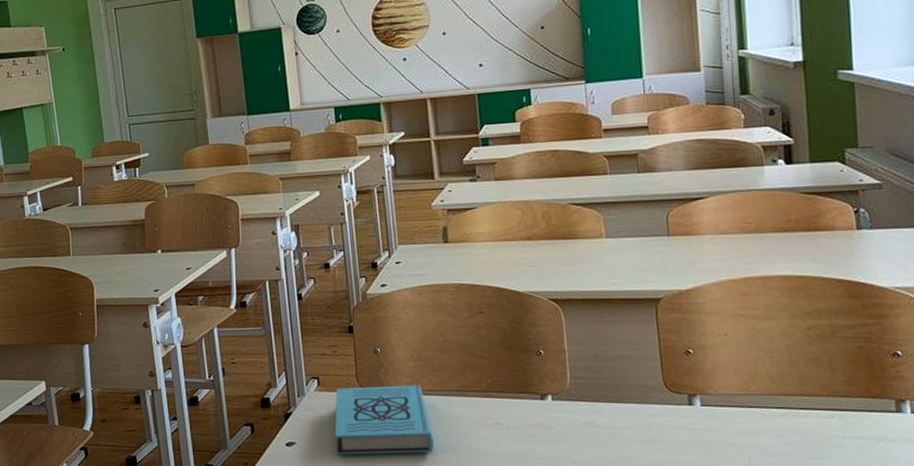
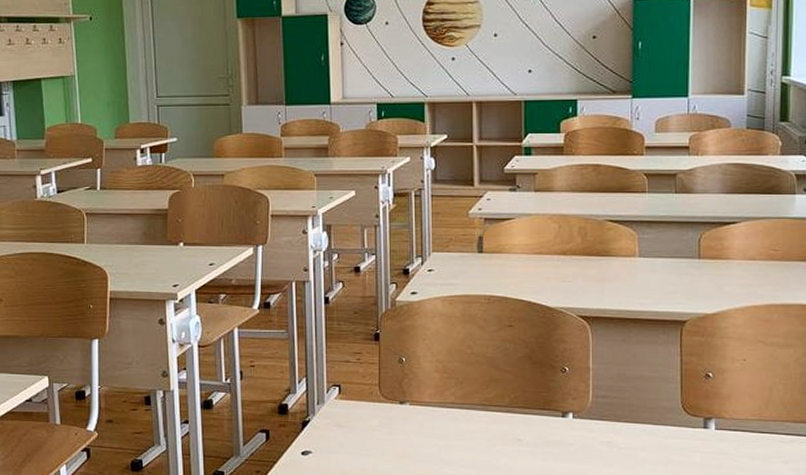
book: present [334,384,434,455] -> none [352,396,452,467]

